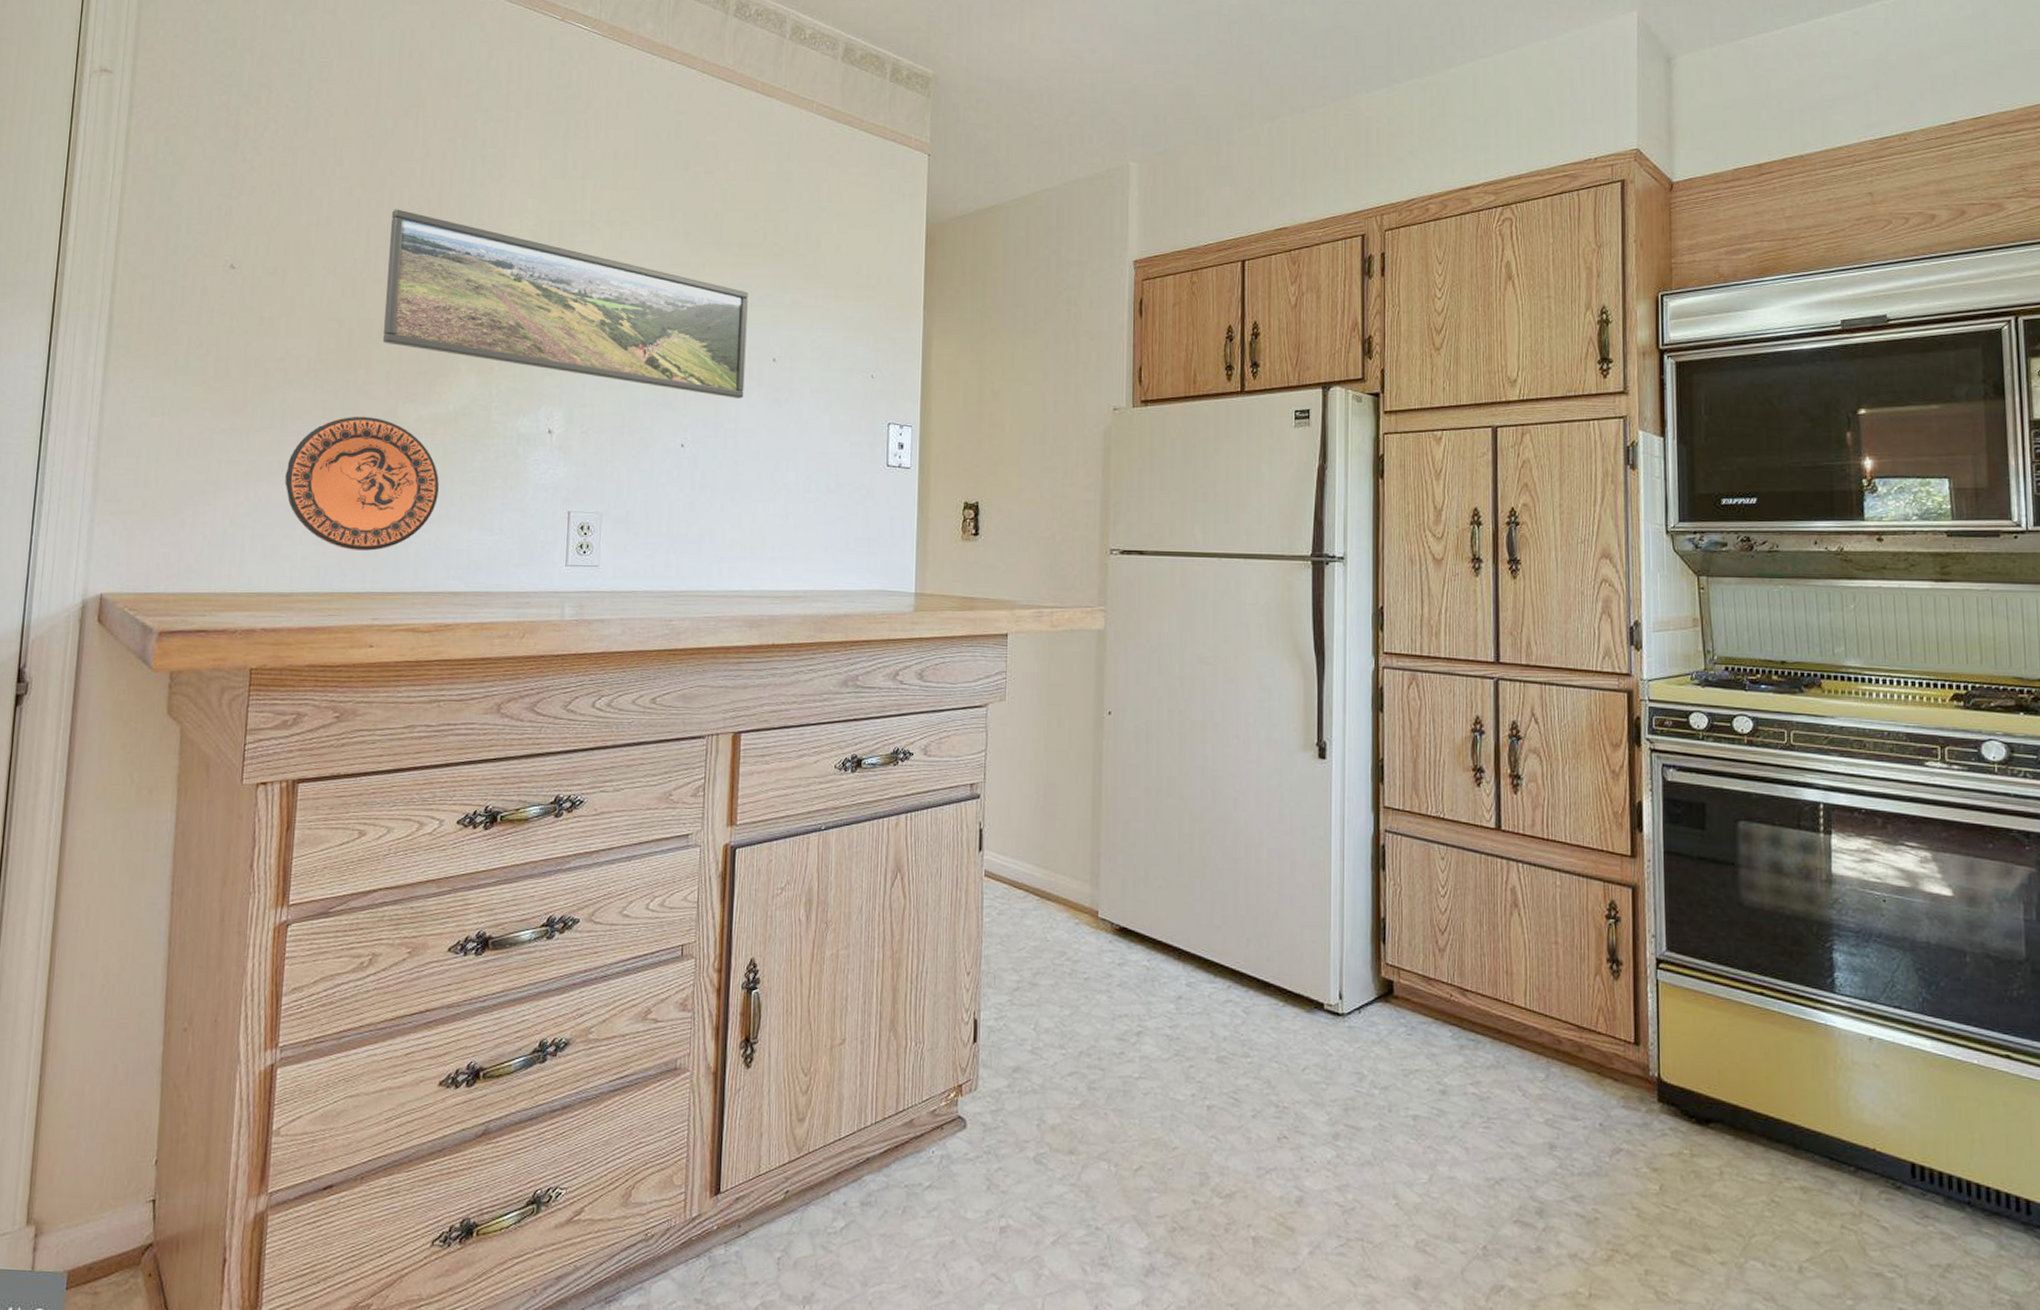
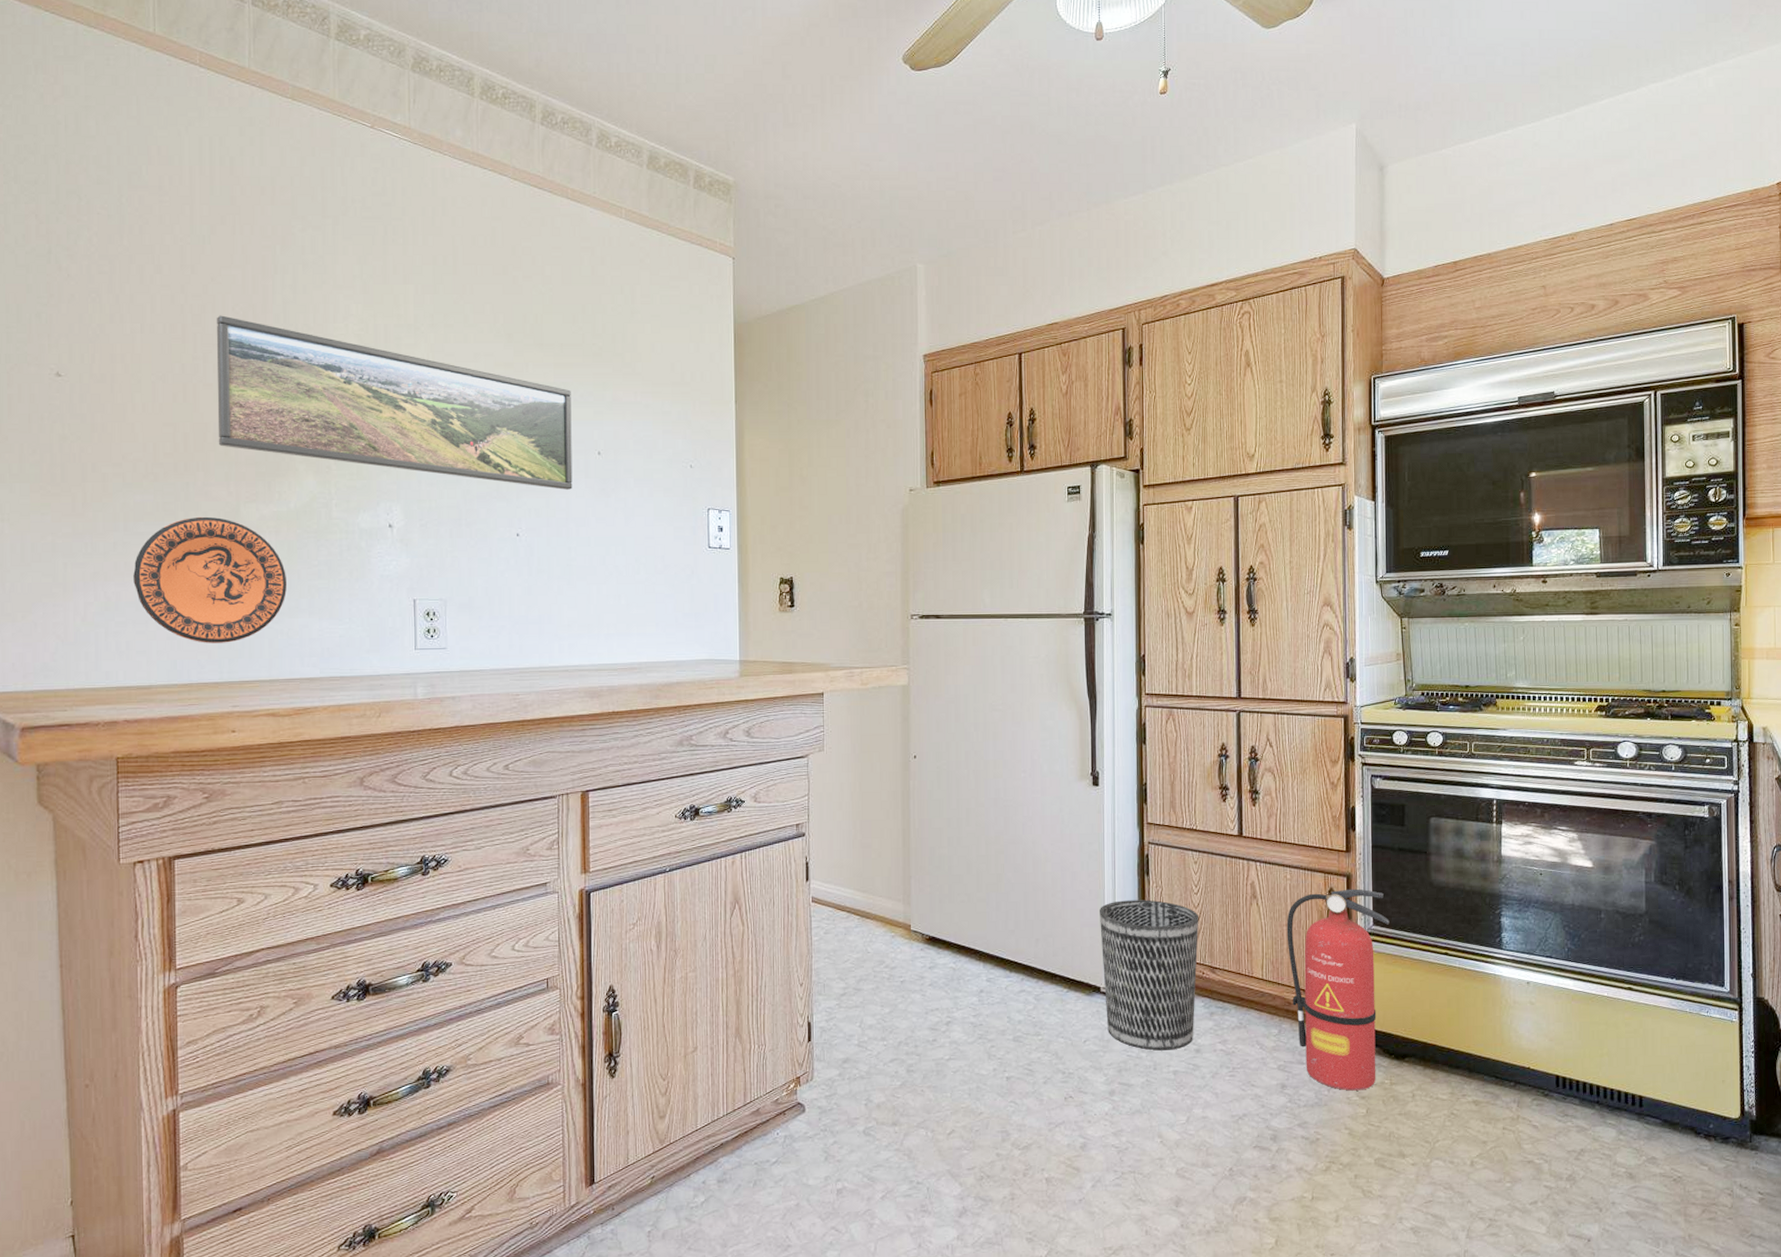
wastebasket: none [1325,898,1447,1089] -> present [1100,899,1199,1051]
fire extinguisher: none [1556,903,1688,1161] -> present [1286,888,1390,1091]

